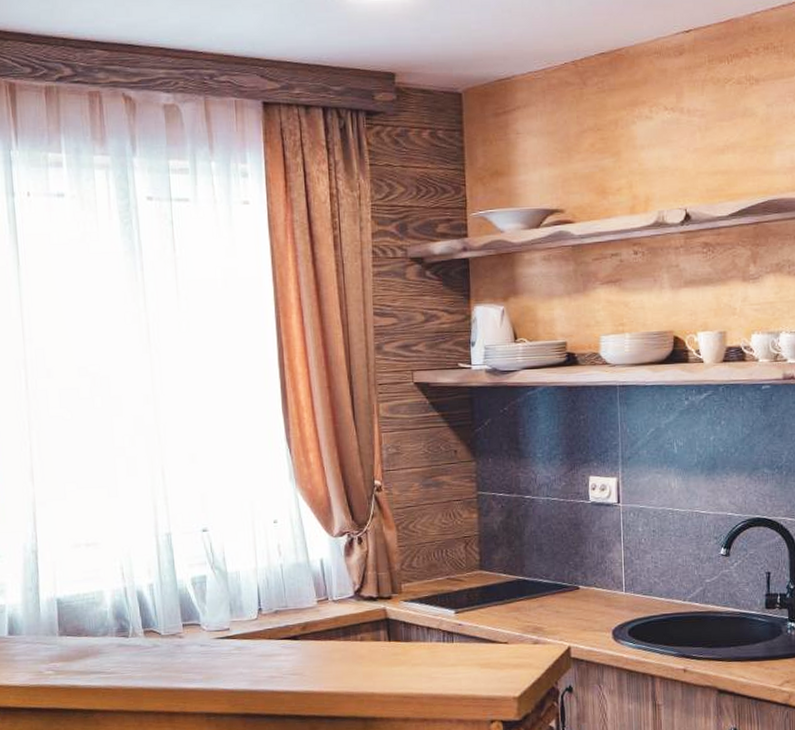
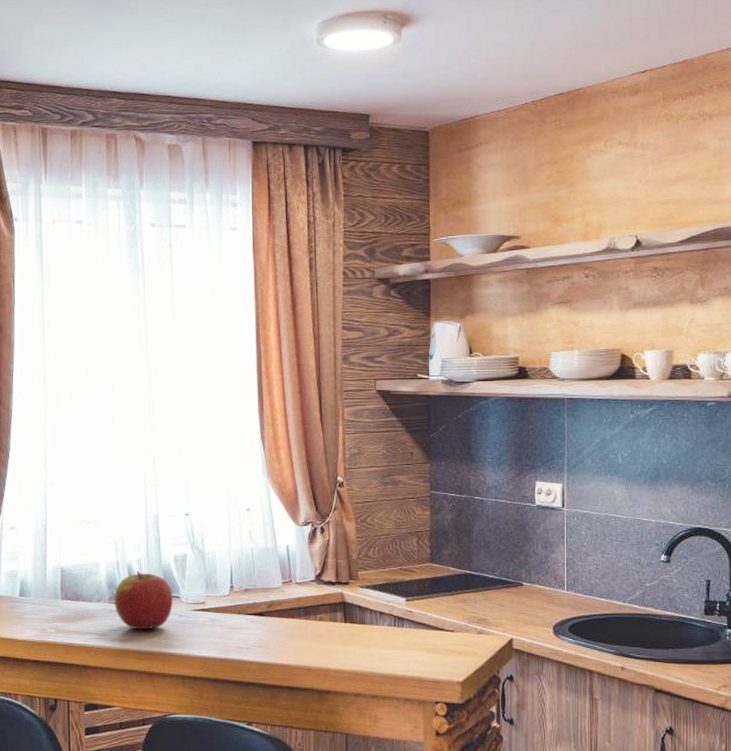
apple: none [123,597,193,665] -> present [114,570,173,630]

